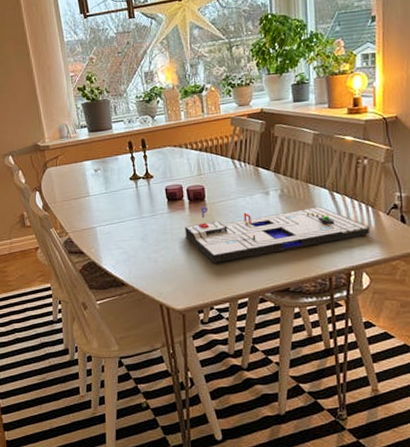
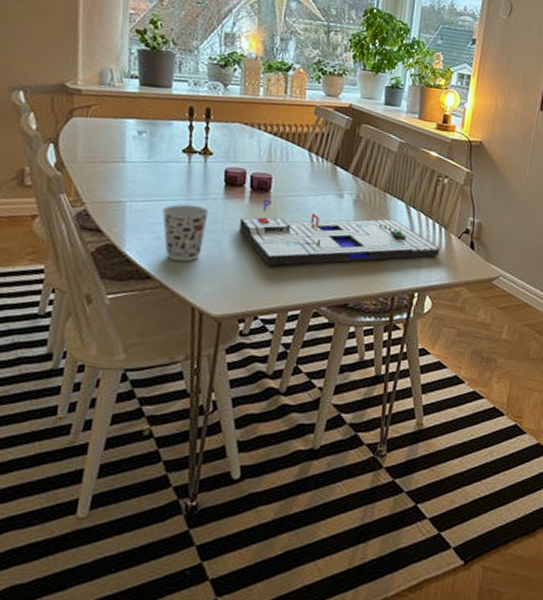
cup: none [123,221,159,269] -> present [162,204,209,262]

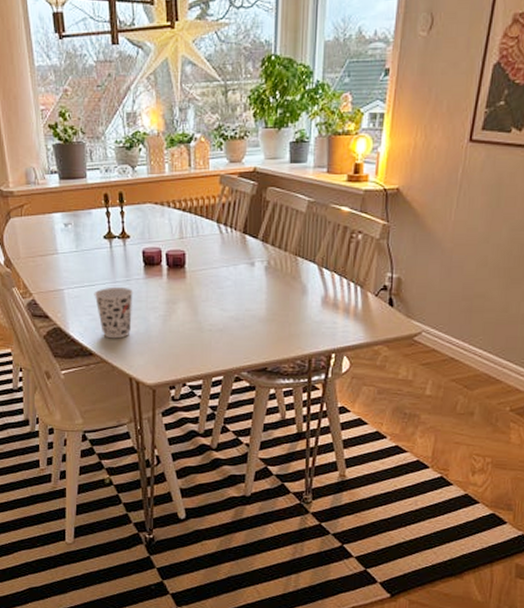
board game: present [239,198,439,266] -> none [161,274,355,337]

